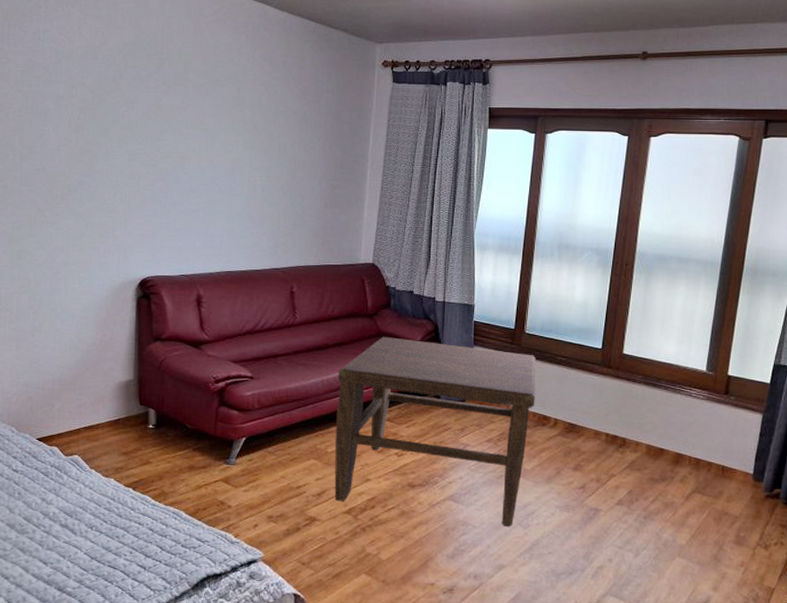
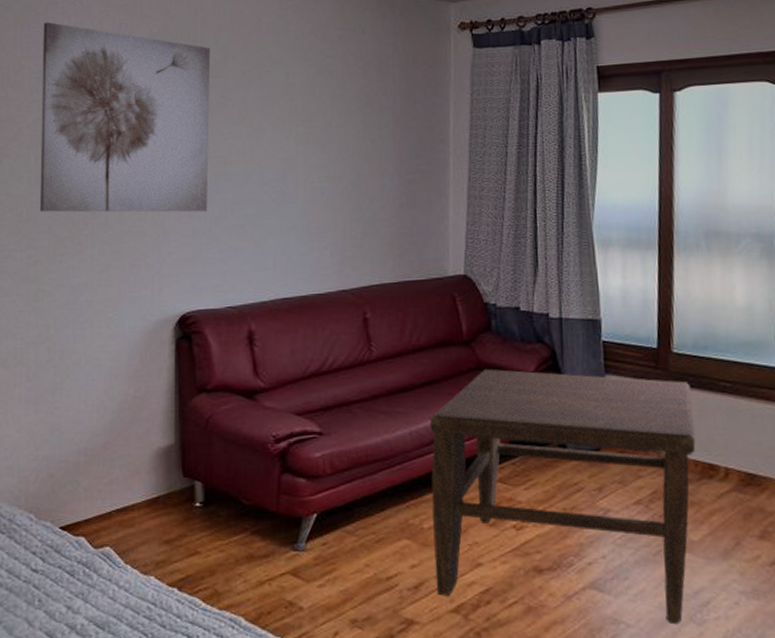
wall art: none [23,23,175,197] -> present [39,22,211,213]

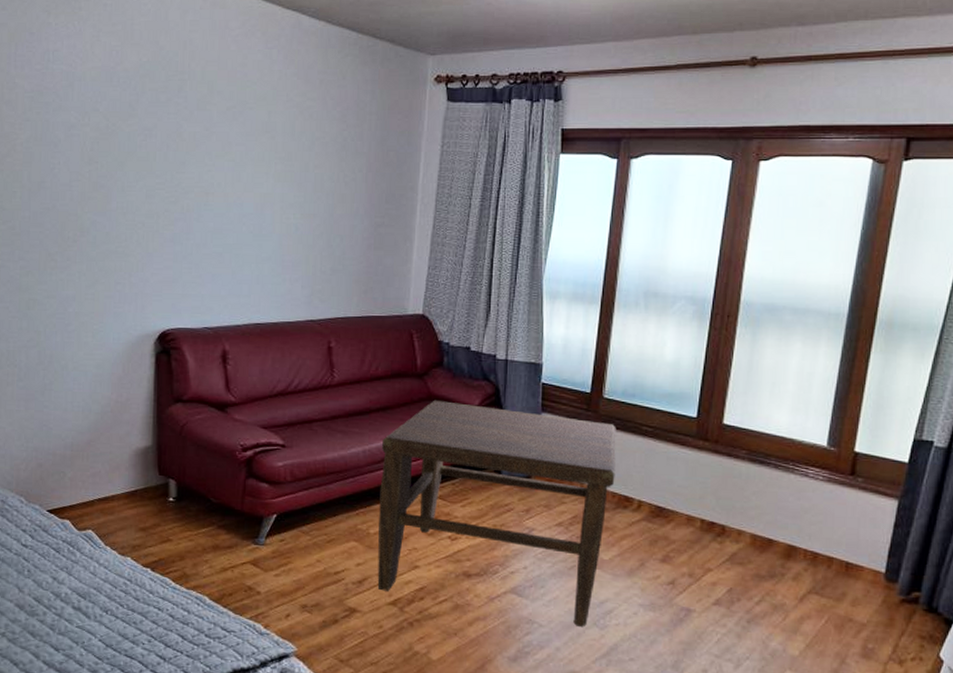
wall art: present [39,22,211,213] -> none [31,42,198,238]

